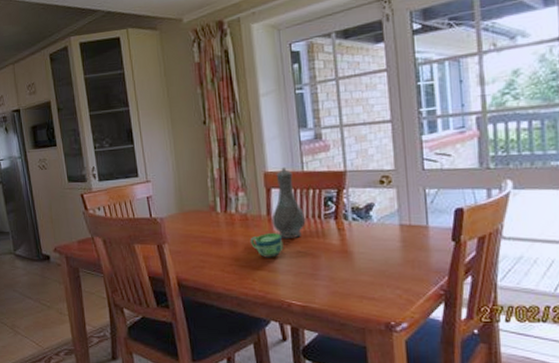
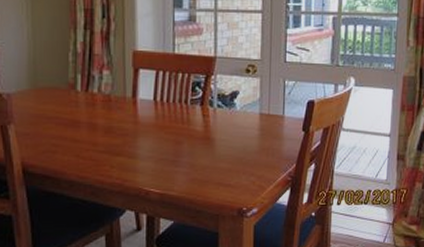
cup: present [249,233,284,258] -> none [111,117,147,143]
vase: present [271,166,306,238] -> none [137,46,172,123]

